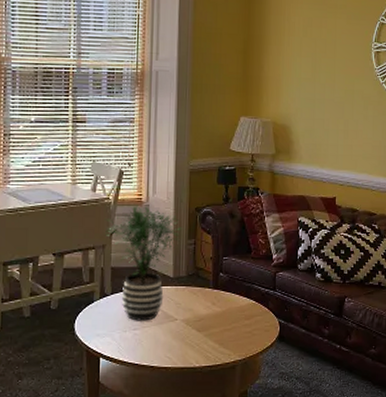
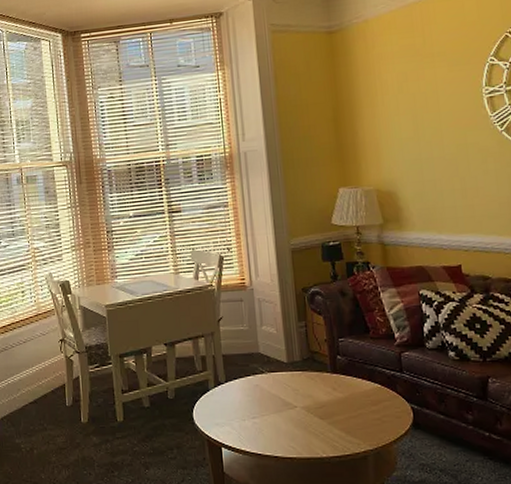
potted plant: present [105,206,184,321] -> none [210,290,293,409]

